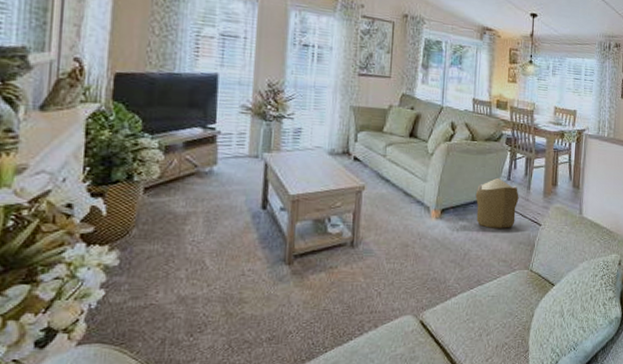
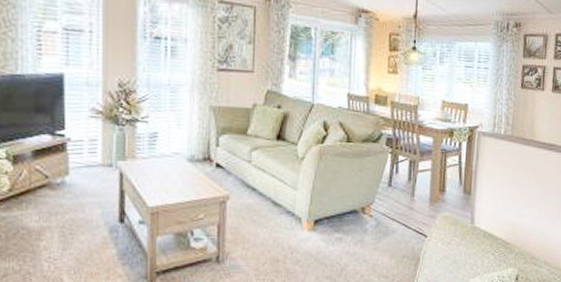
pouf: present [475,177,519,229] -> none [352,183,402,241]

